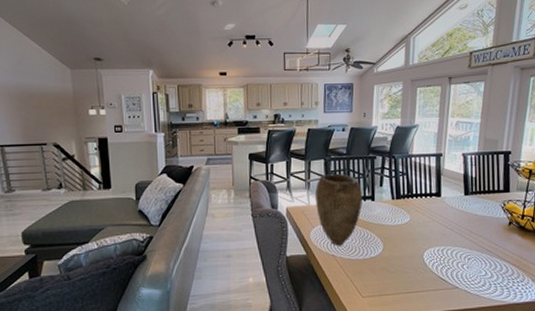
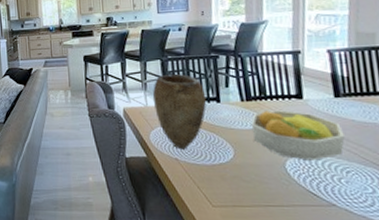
fruit bowl: none [398,207,469,251] -> present [250,110,345,161]

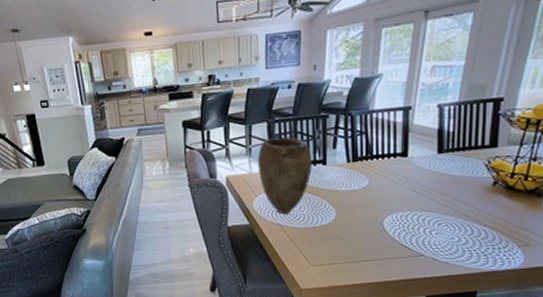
fruit bowl: present [250,110,345,161] -> none [355,169,441,217]

